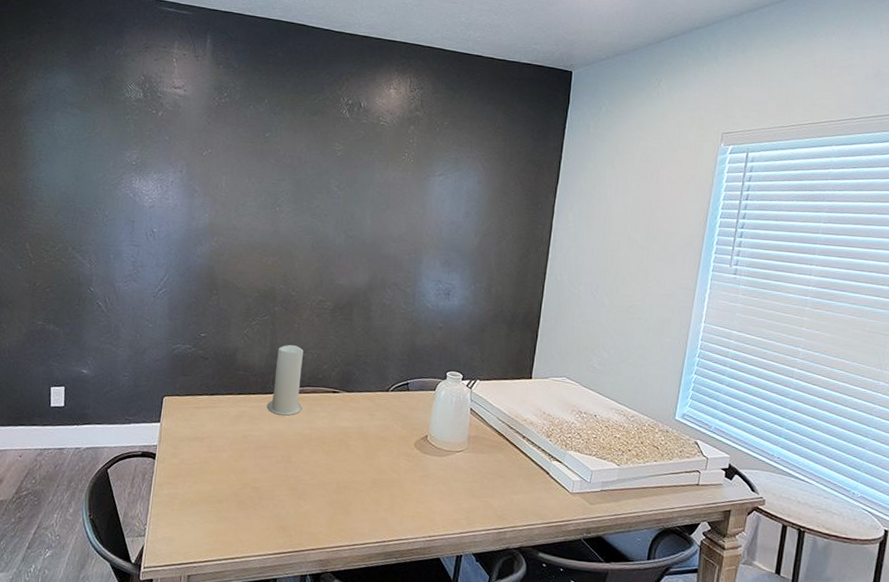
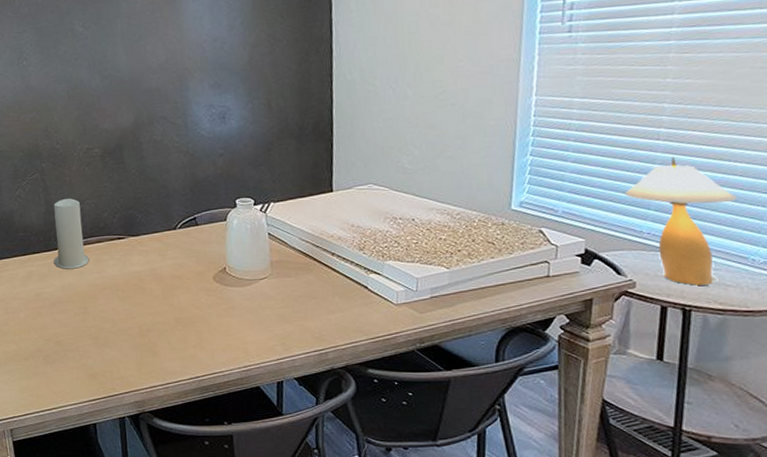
table lamp: none [763,393,845,511] -> present [624,156,737,286]

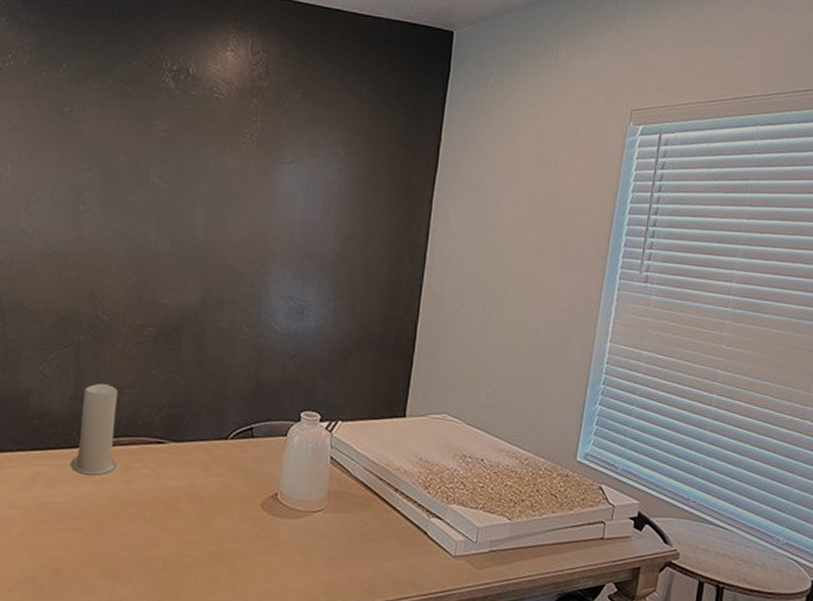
table lamp: present [624,156,737,286] -> none [677,424,770,562]

